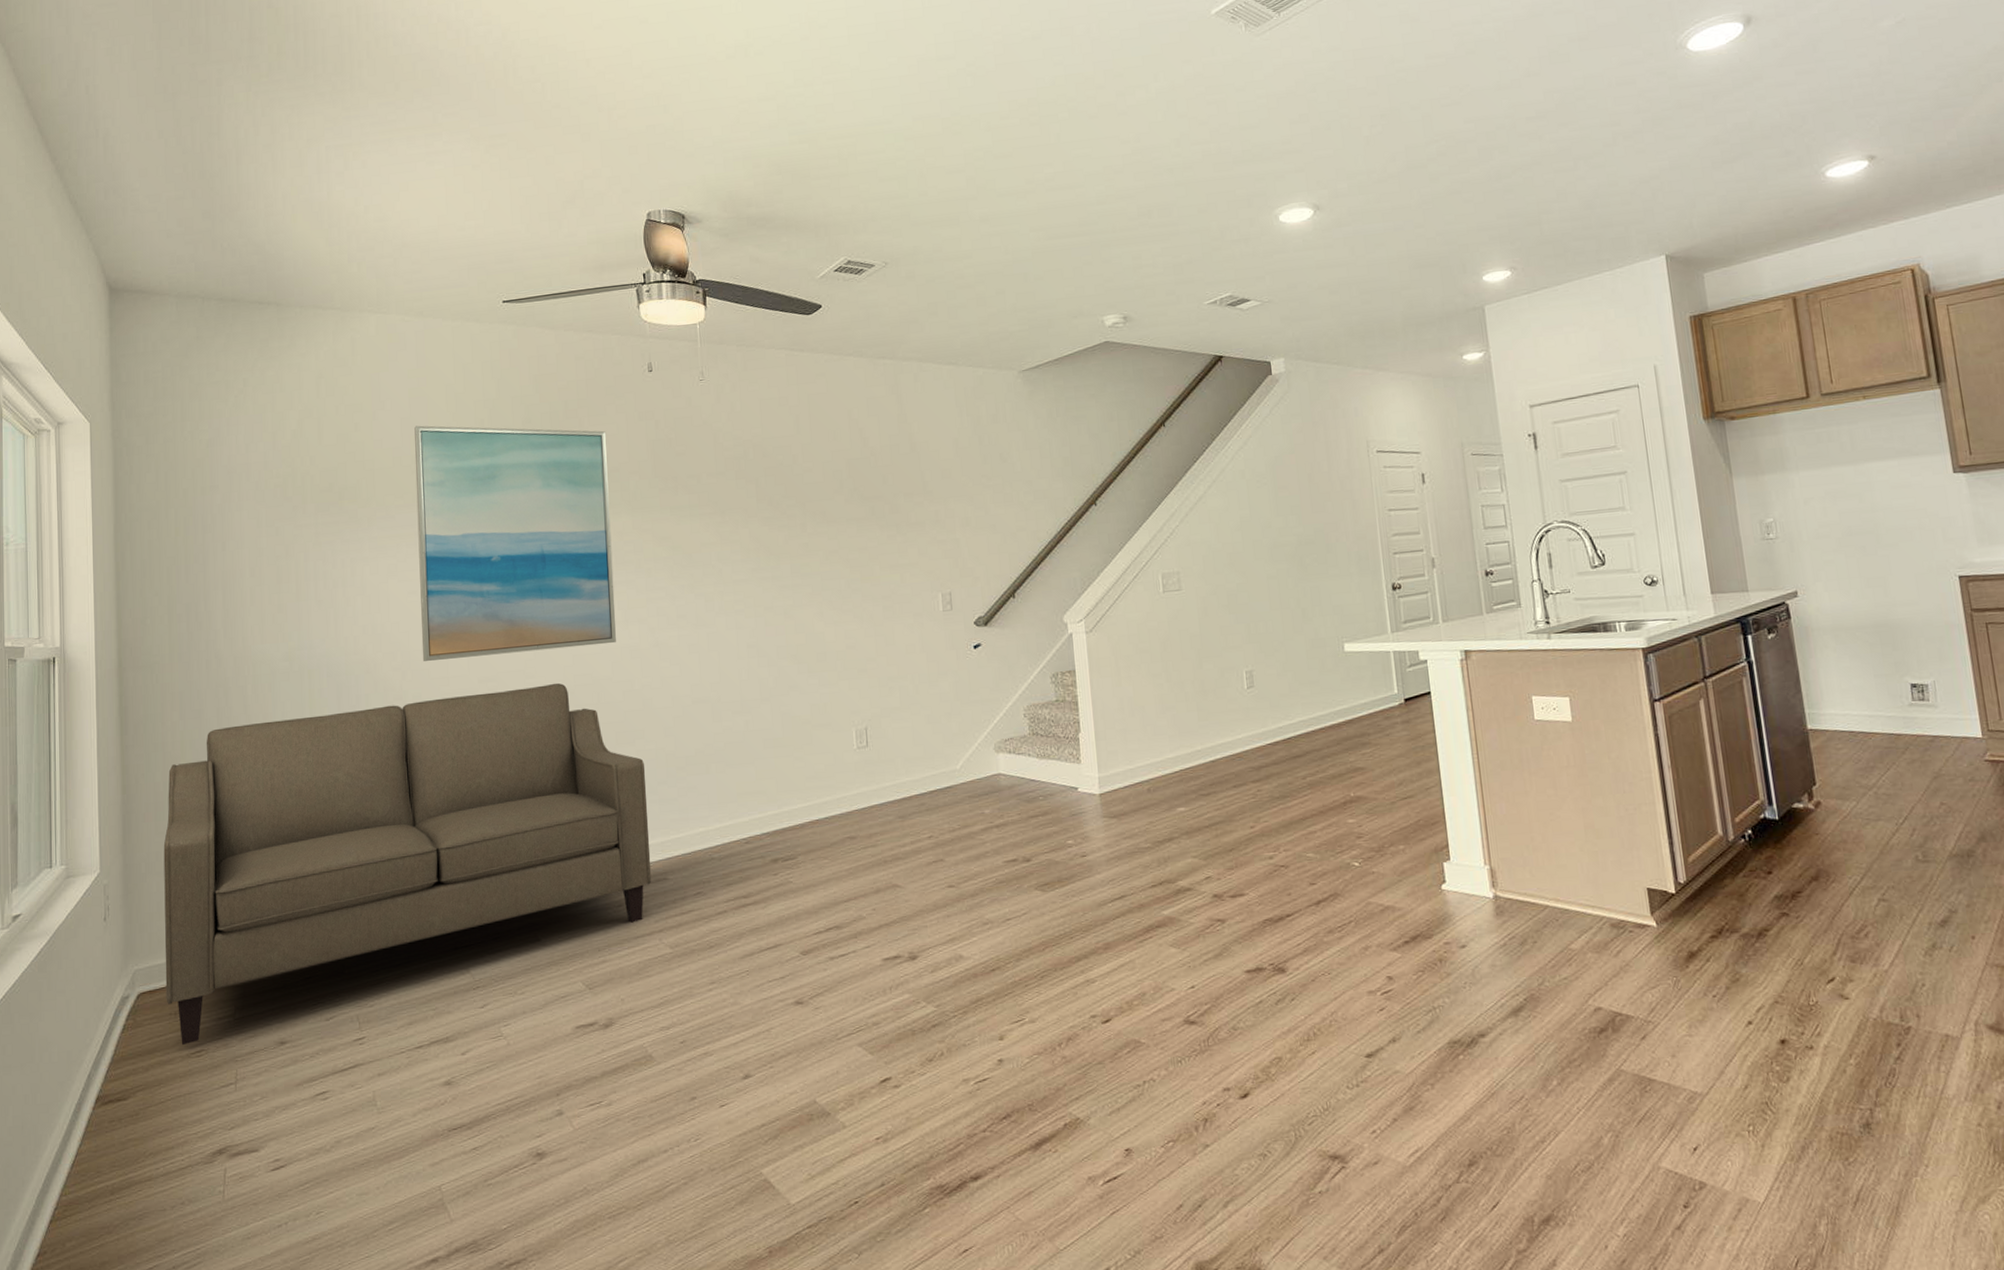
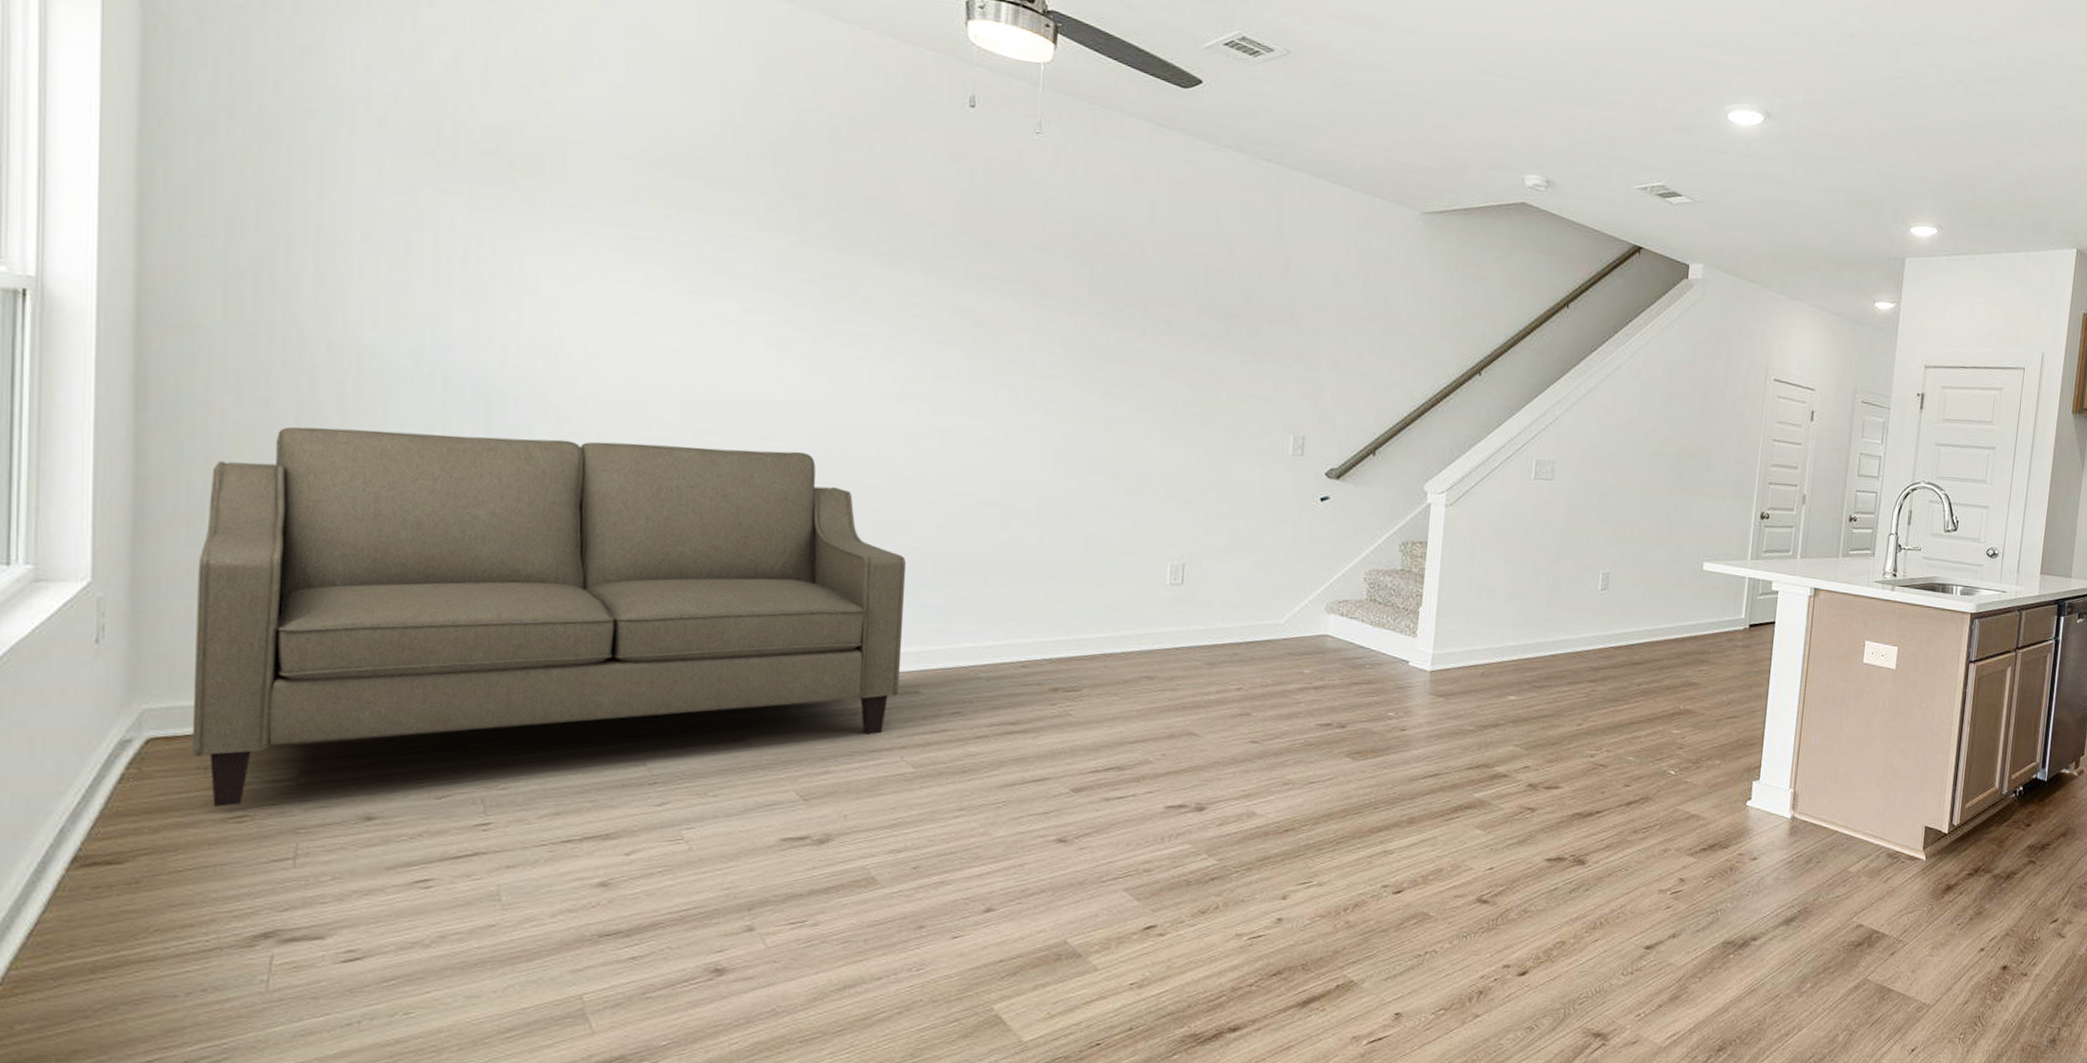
wall art: present [414,425,616,661] -> none [615,99,904,419]

